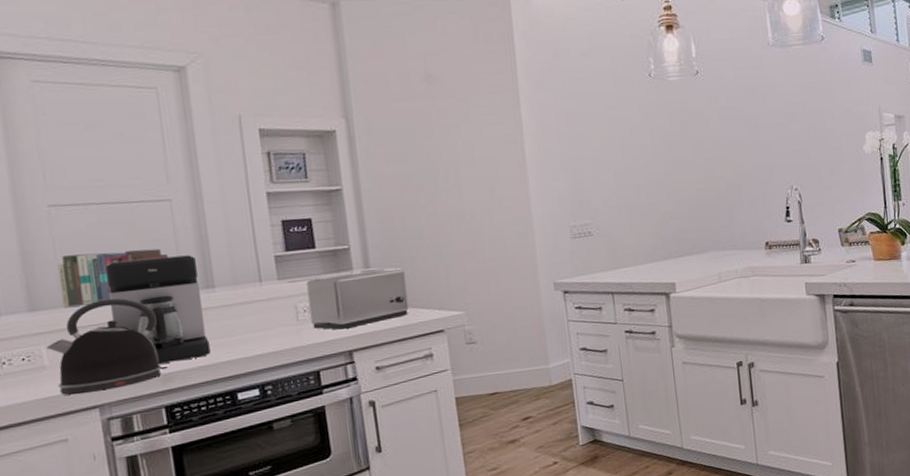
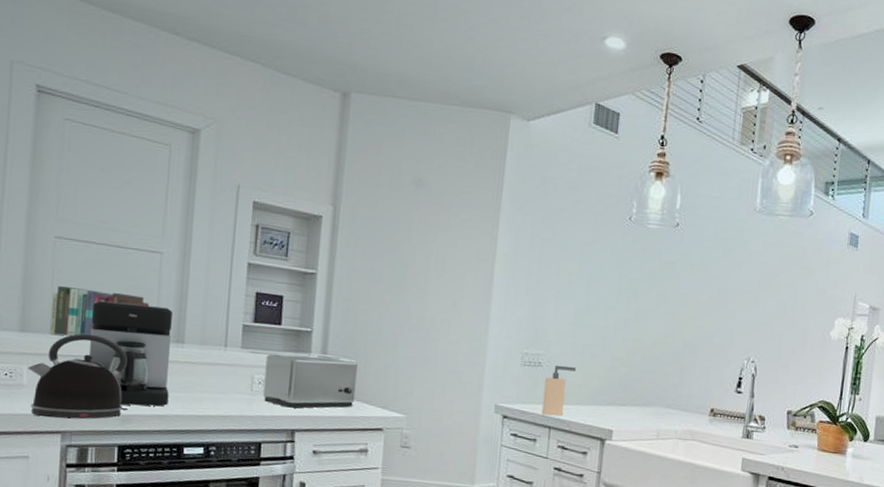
soap dispenser: none [597,229,627,282] -> present [541,365,576,417]

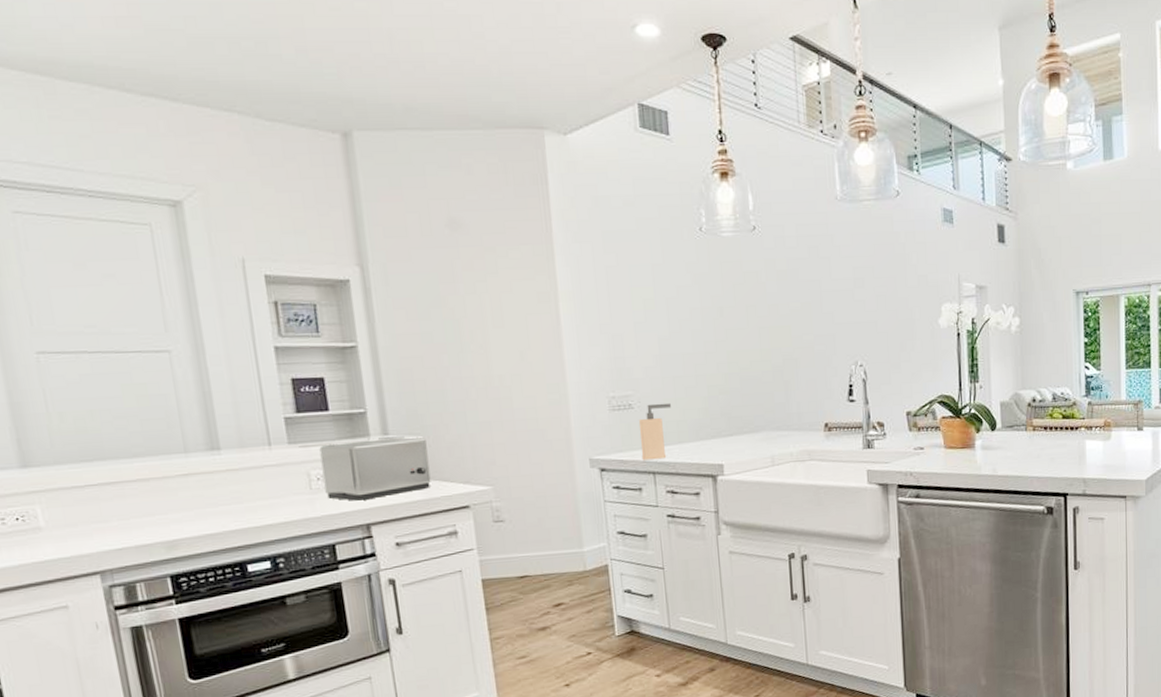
kettle: present [28,333,128,420] -> none [41,457,172,560]
books: present [49,286,149,336] -> none [49,404,168,465]
coffee maker: present [88,301,172,407] -> none [100,413,218,530]

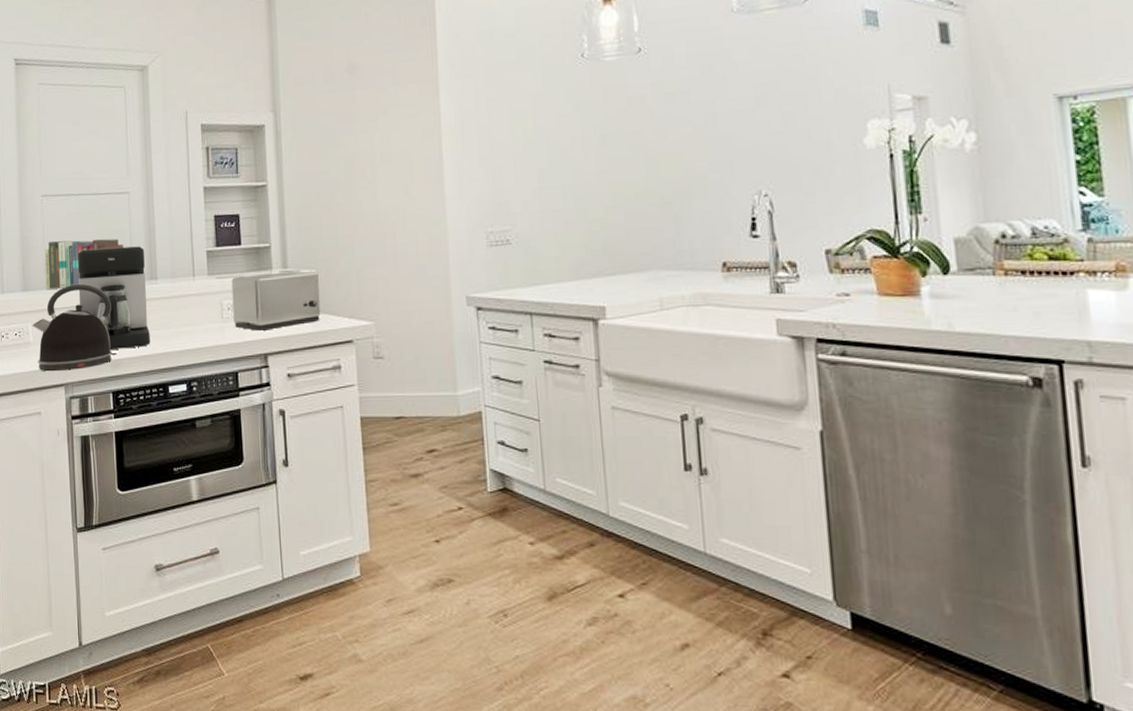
kettle: none [41,457,172,560] -> present [32,283,117,372]
books: none [49,404,168,465] -> present [44,238,123,289]
coffee maker: none [100,413,218,530] -> present [77,246,150,349]
soap dispenser: present [638,402,671,461] -> none [516,238,550,300]

